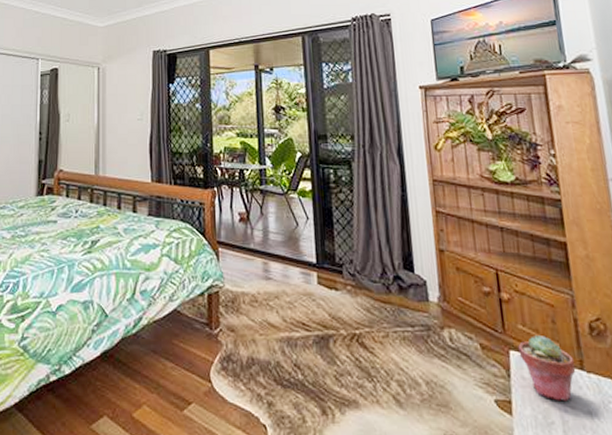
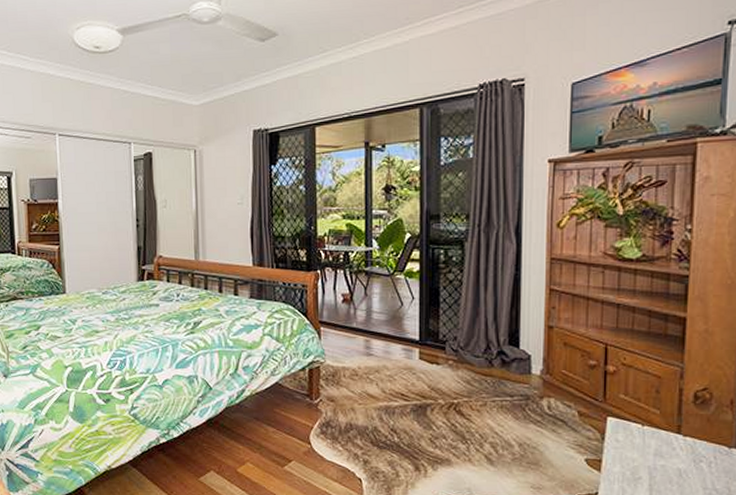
potted succulent: present [518,335,576,402] -> none [617,404,673,461]

